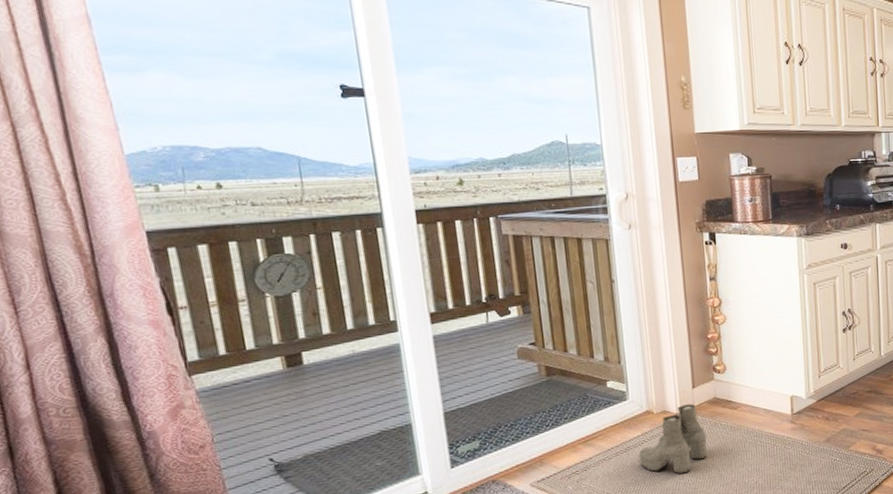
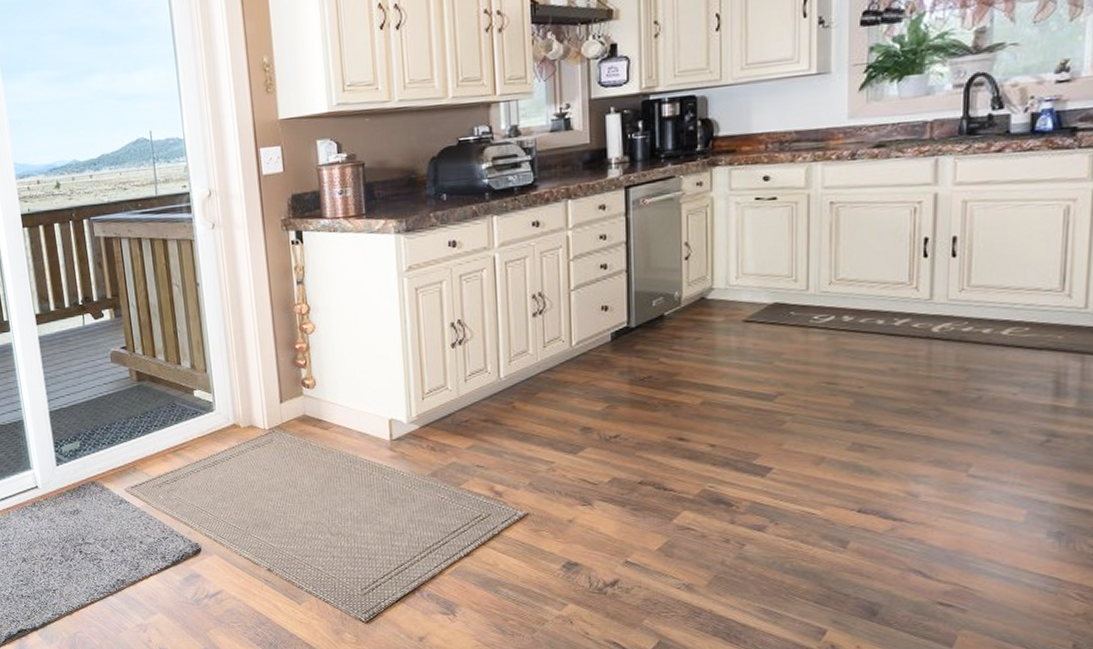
boots: present [638,404,707,474] -> none [226,420,297,495]

